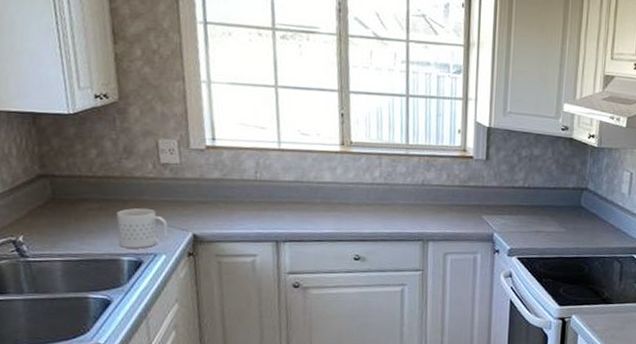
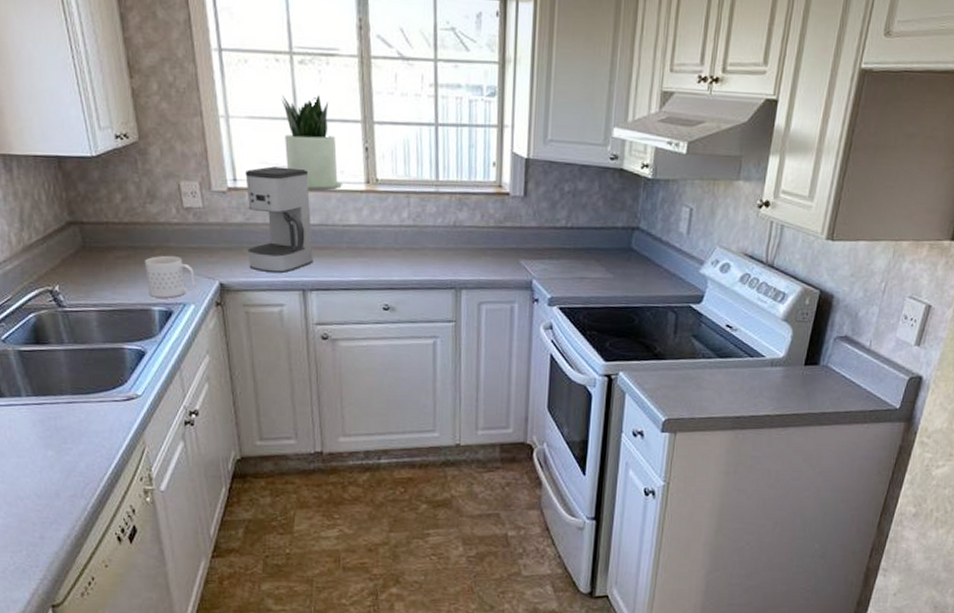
coffee maker: none [223,128,288,225] -> present [245,166,313,273]
planter: none [262,66,319,151] -> present [281,95,343,191]

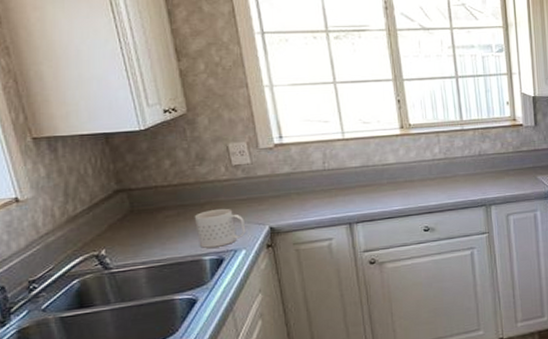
coffee maker: present [245,166,313,273] -> none [290,122,357,212]
planter: present [281,95,343,191] -> none [320,62,380,139]

